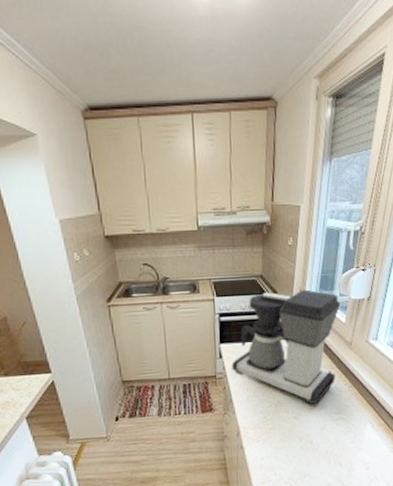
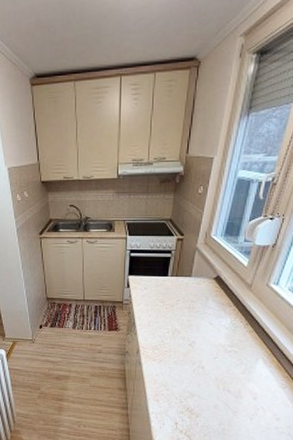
coffee maker: present [231,289,341,405] -> none [137,234,245,336]

